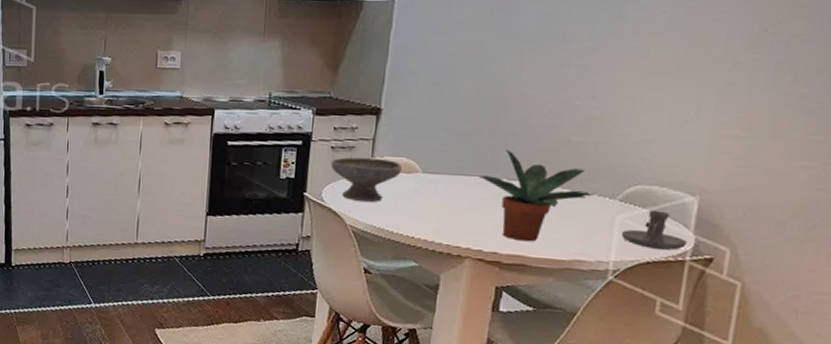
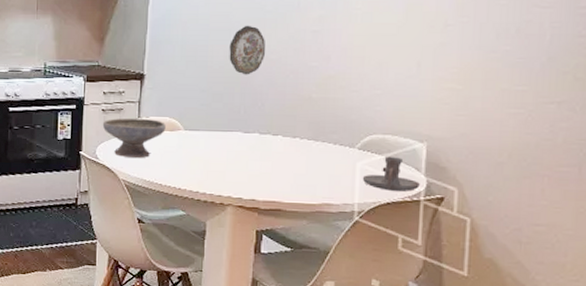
potted plant: present [477,150,593,242] -> none [233,107,335,189]
decorative plate: none [479,56,523,113] -> present [229,25,265,75]

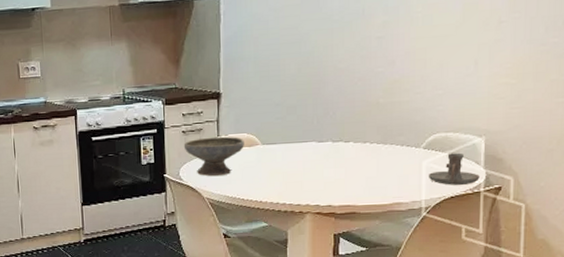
decorative plate: present [229,25,265,75] -> none [300,36,334,86]

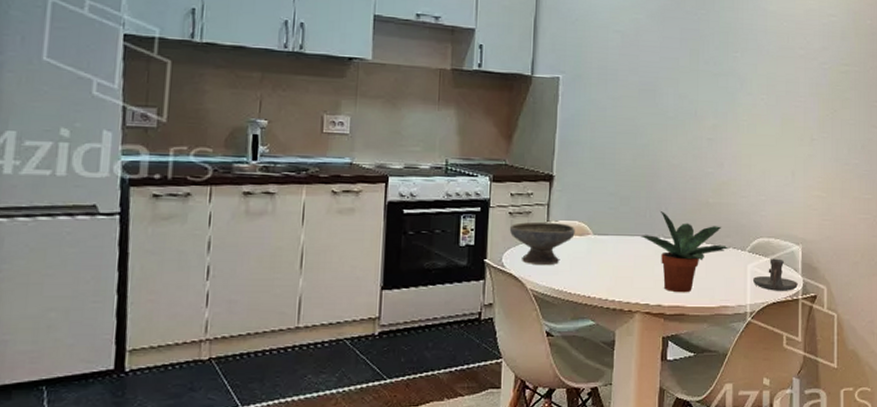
potted plant: none [308,116,402,193] -> present [640,211,729,293]

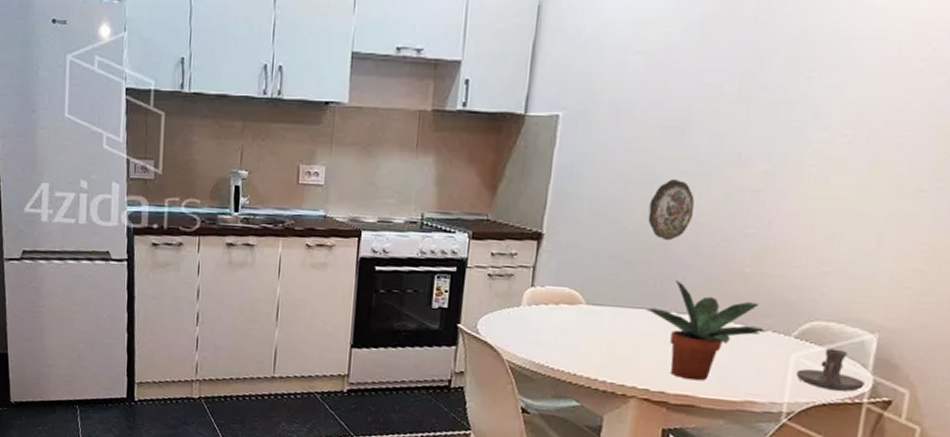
bowl: present [509,221,575,265] -> none [487,286,564,335]
decorative plate: none [635,129,668,179] -> present [647,178,695,241]

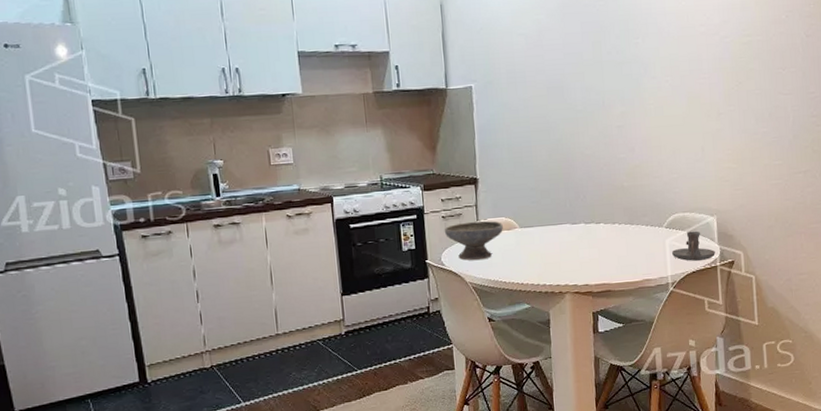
bowl: none [487,286,564,335] -> present [444,220,503,260]
potted plant: present [645,281,767,381] -> none [562,199,647,272]
decorative plate: present [647,178,695,241] -> none [550,124,581,171]

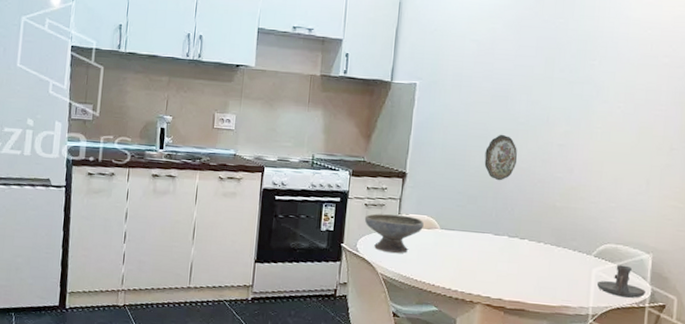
decorative plate: none [550,124,581,171] -> present [484,134,517,181]

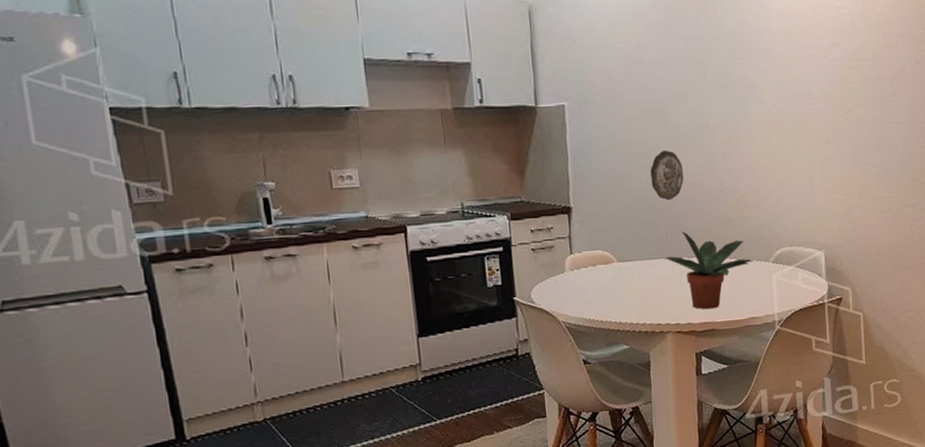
bowl: present [364,213,424,253] -> none [534,254,599,298]
potted plant: none [485,211,574,290] -> present [663,232,753,310]
candle holder: present [596,265,646,298] -> none [778,266,823,298]

